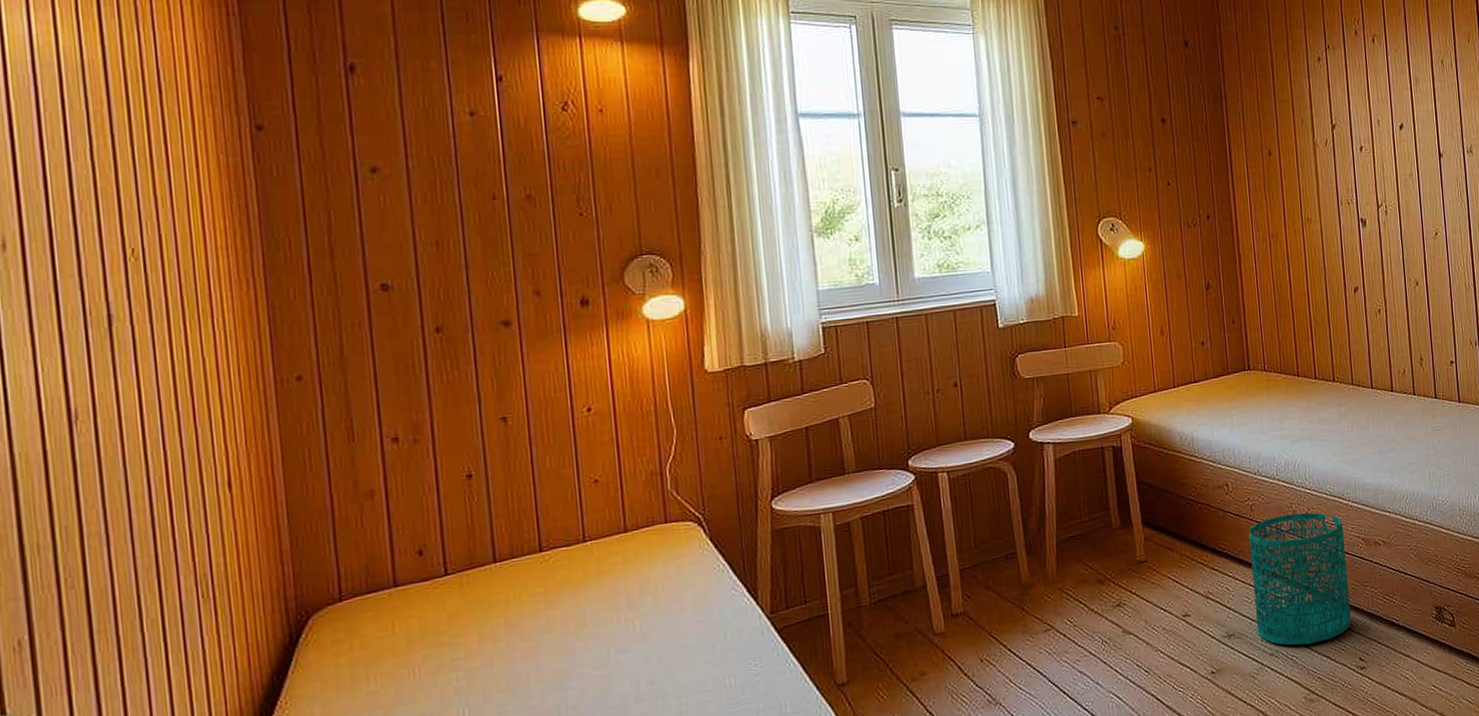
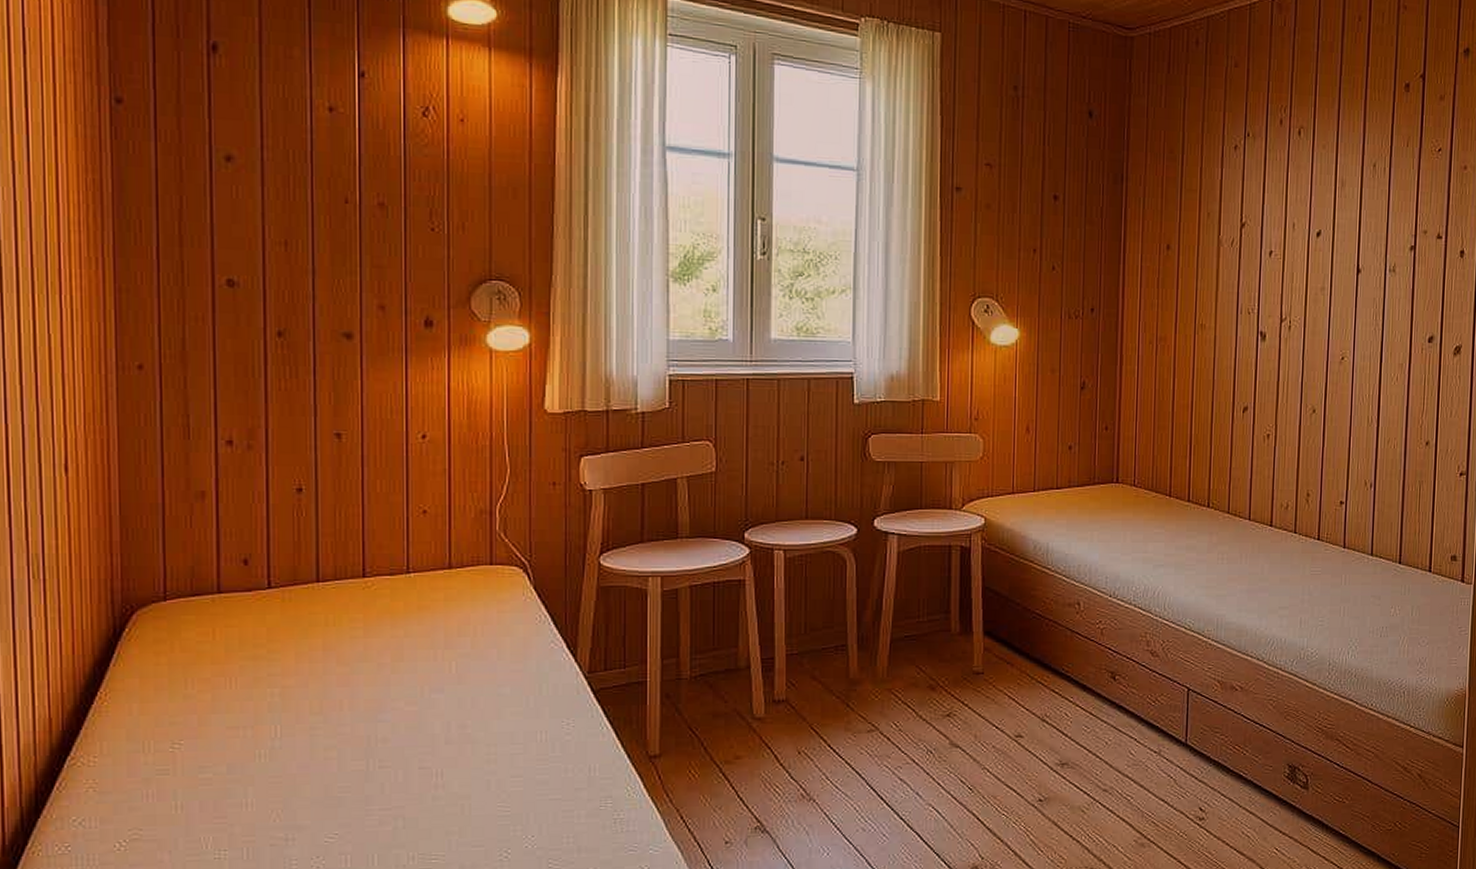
wastebasket: present [1249,512,1351,646] -> none [1093,644,1199,786]

